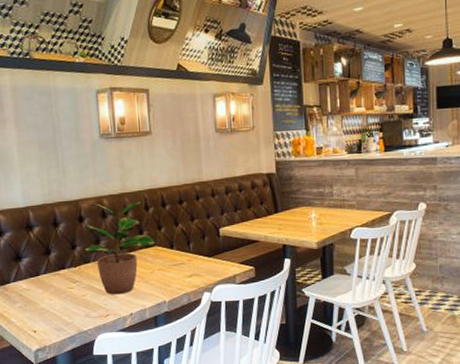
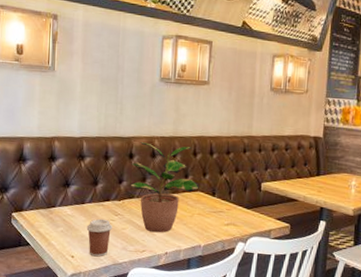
coffee cup: none [45,288,72,328] -> present [86,219,112,257]

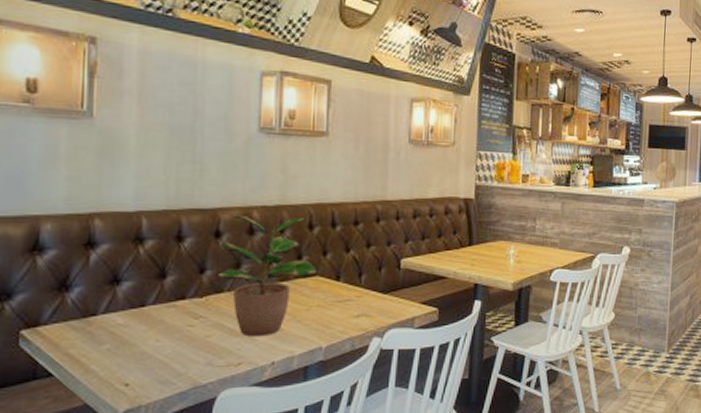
coffee cup: present [86,219,112,257] -> none [149,325,190,381]

